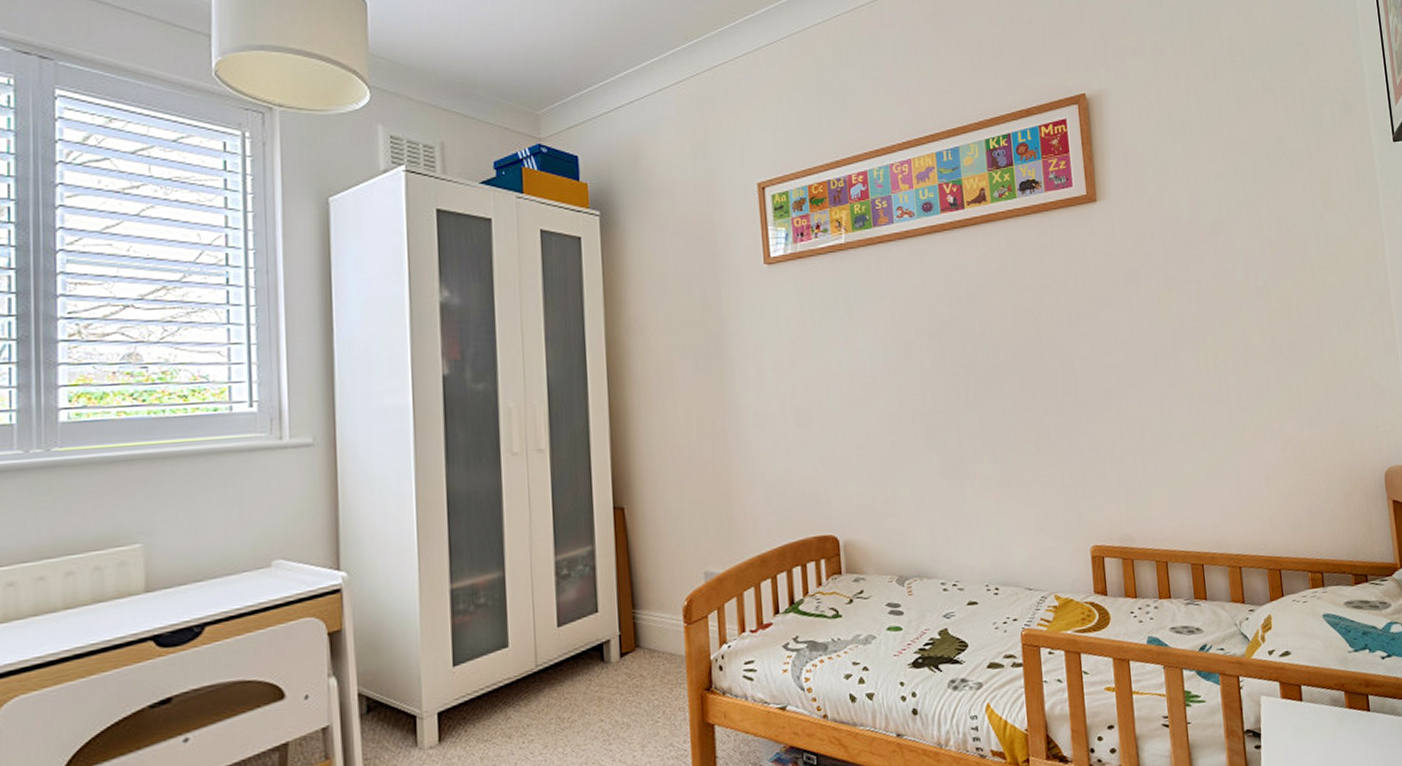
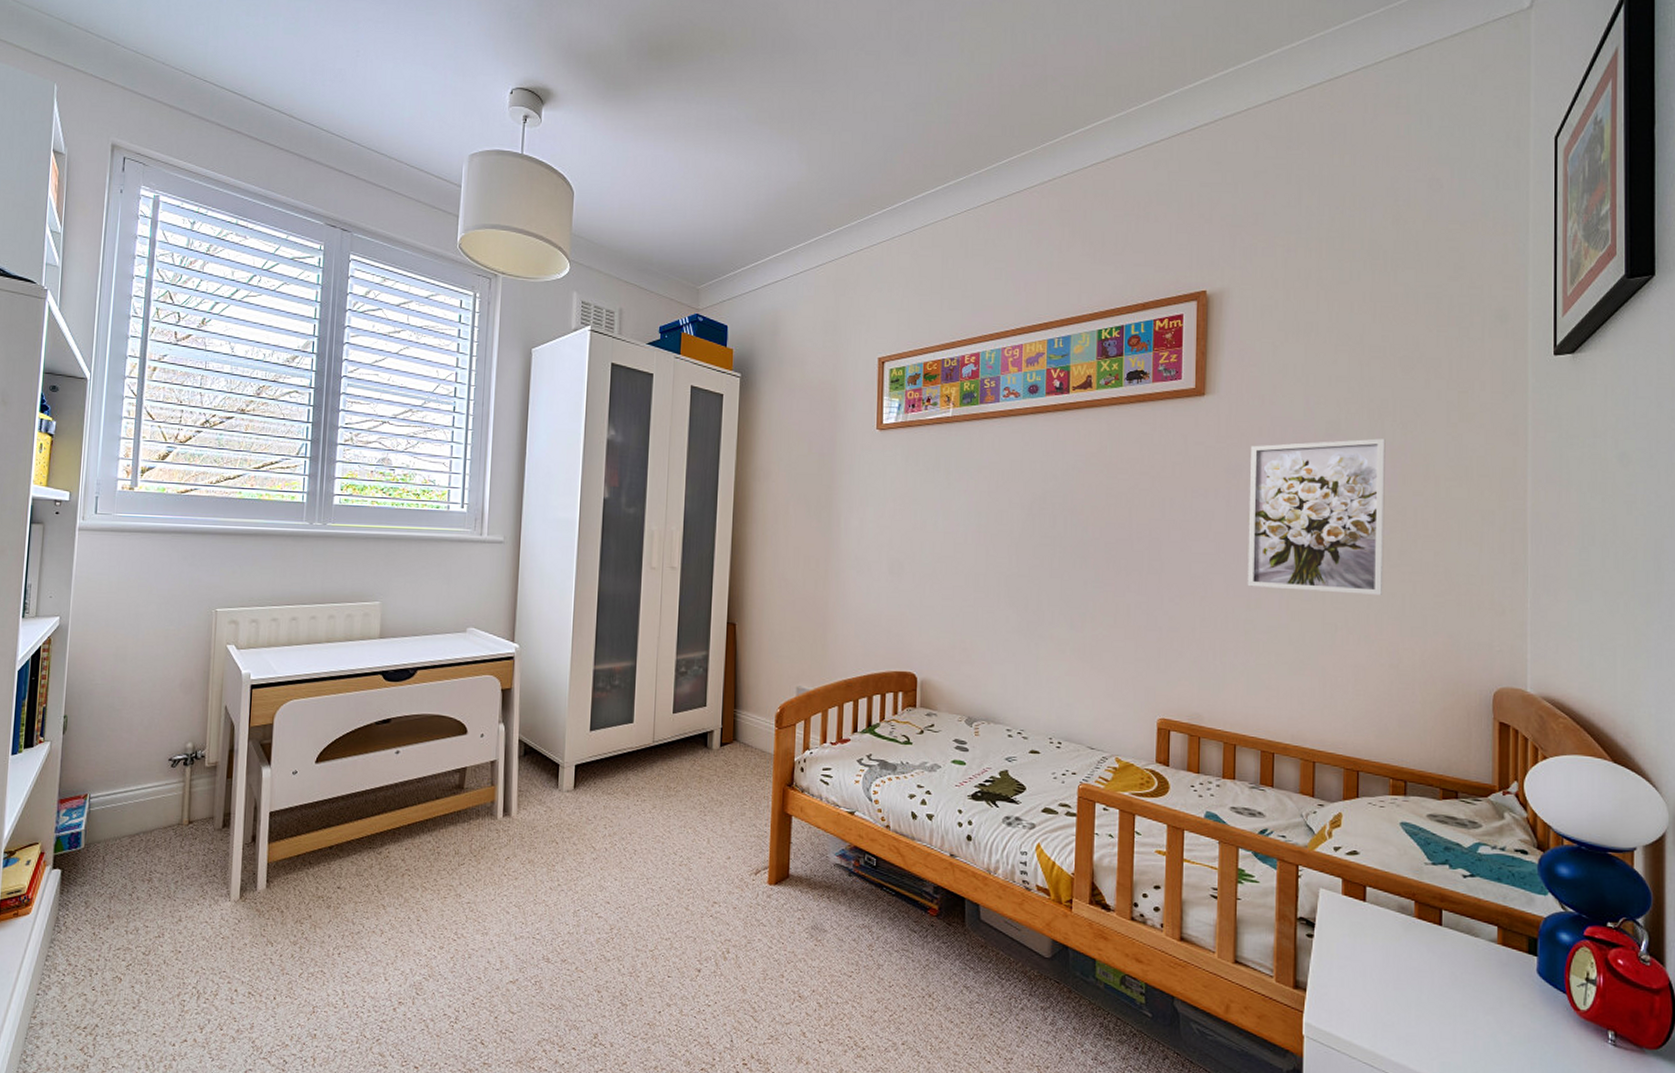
wall art: none [1145,233,1280,396] -> present [1247,438,1385,595]

